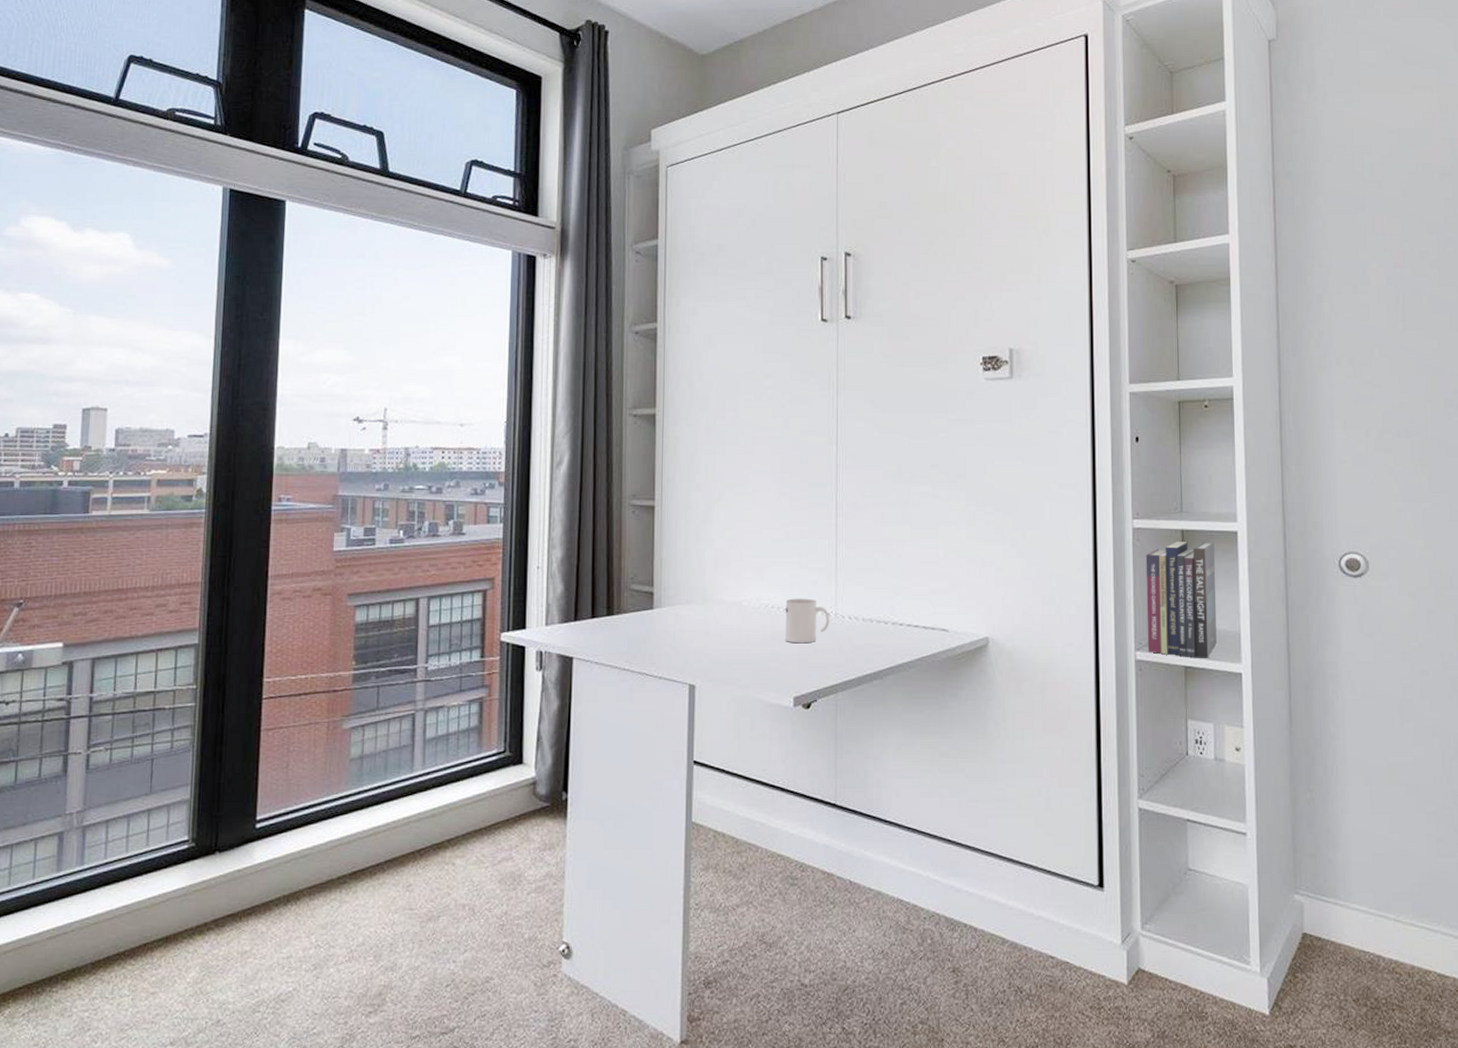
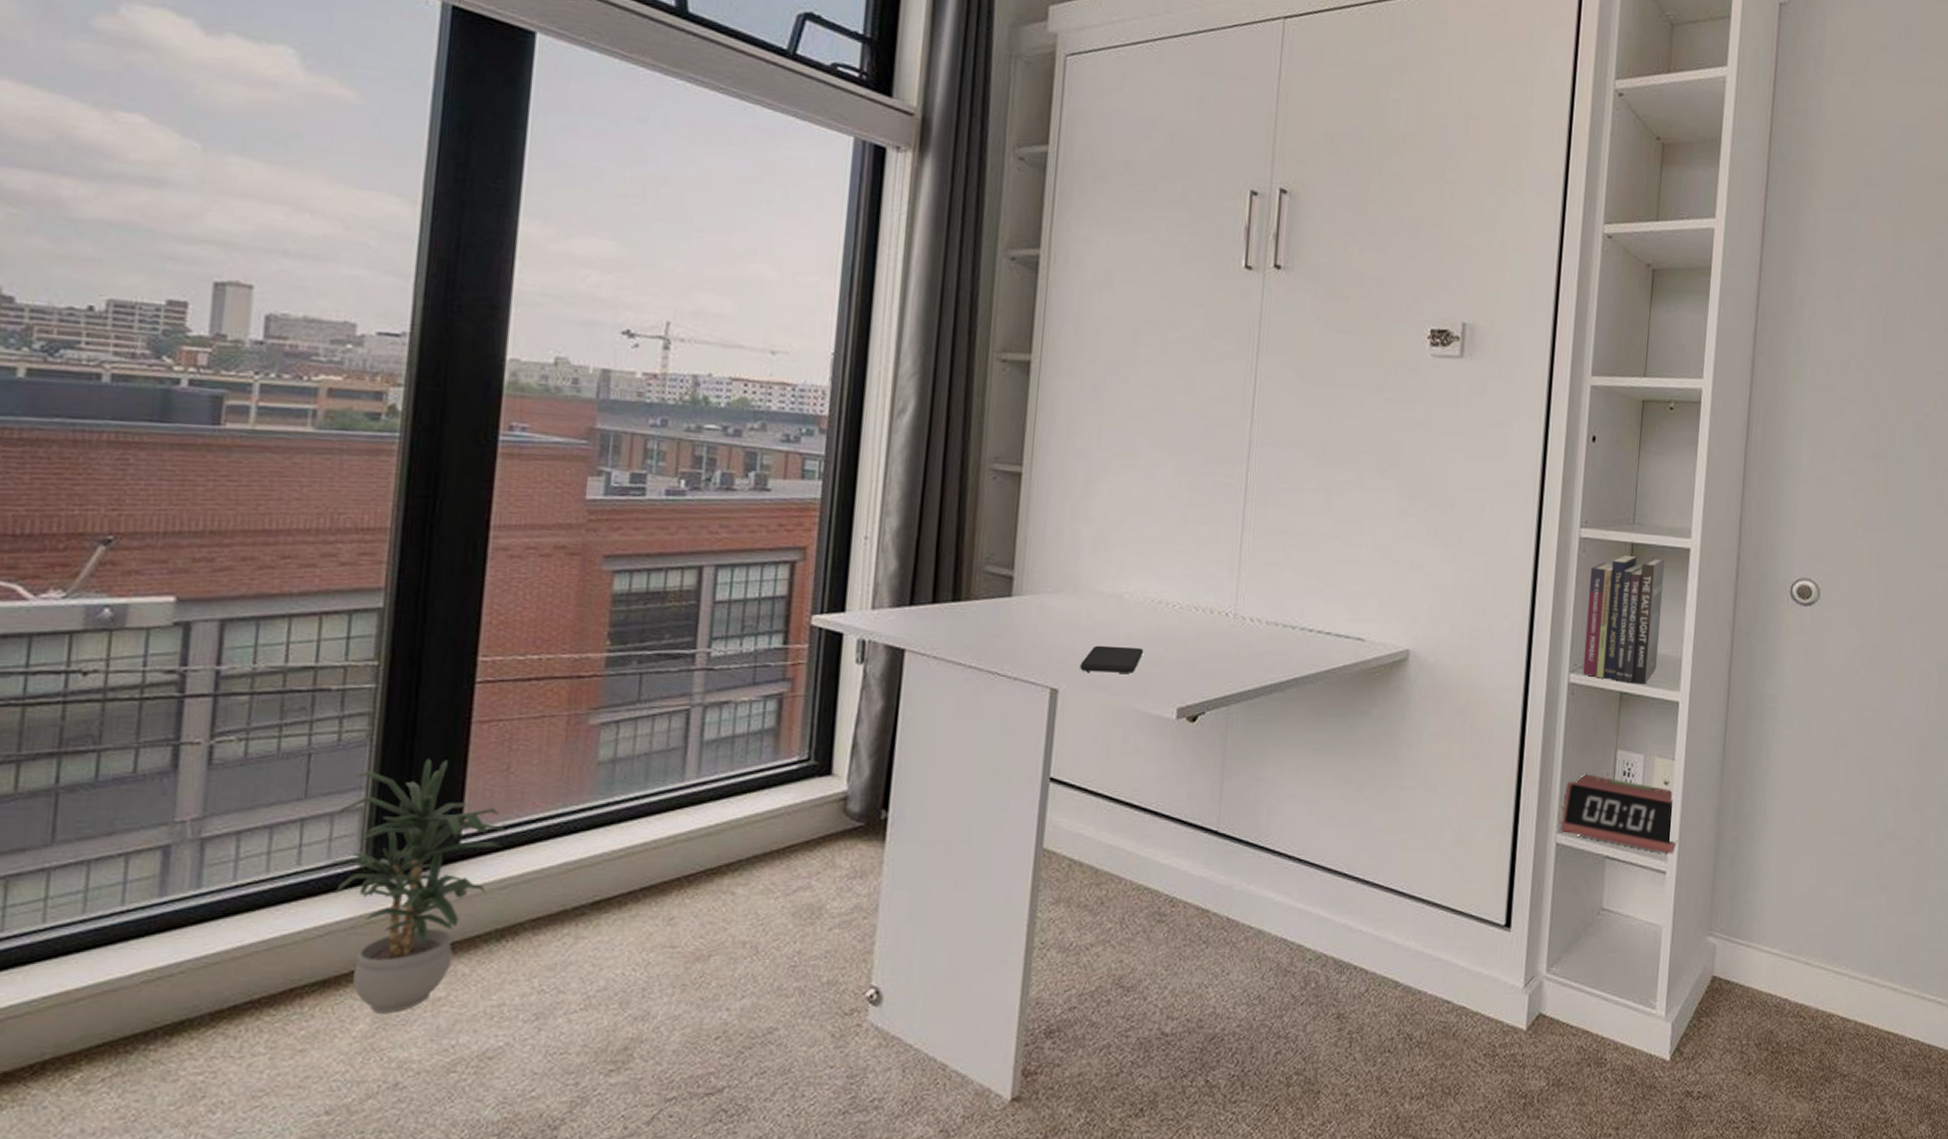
potted plant: none [164,759,287,964] -> present [324,758,505,1013]
mobile phone: none [712,646,763,669] -> present [1080,645,1144,673]
mug: present [785,598,830,644] -> none [1172,593,1228,647]
alarm clock: none [1141,743,1254,817] -> present [1561,774,1678,854]

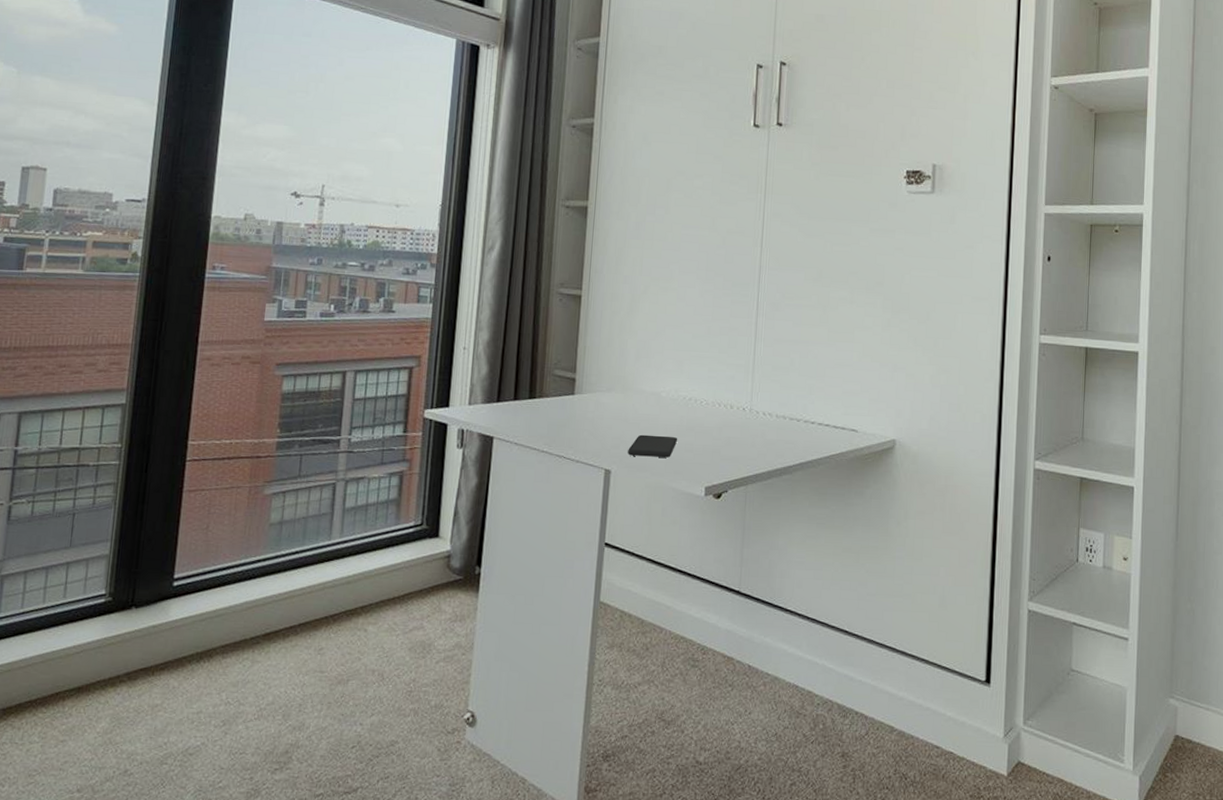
potted plant: present [324,758,505,1013] -> none [81,518,205,715]
alarm clock: present [1561,774,1678,854] -> none [1032,549,1138,623]
books: present [1582,556,1665,684] -> none [1046,358,1116,471]

